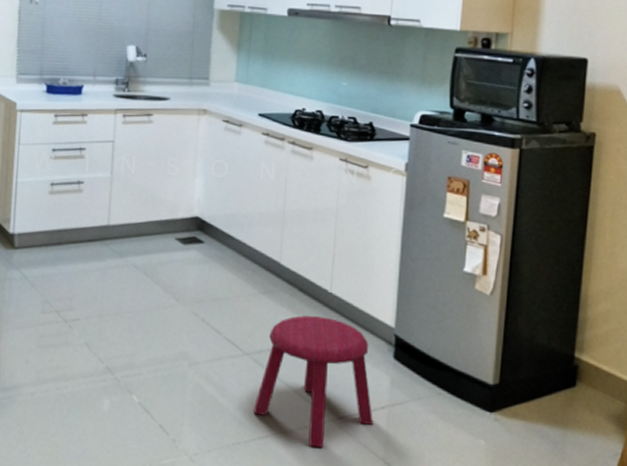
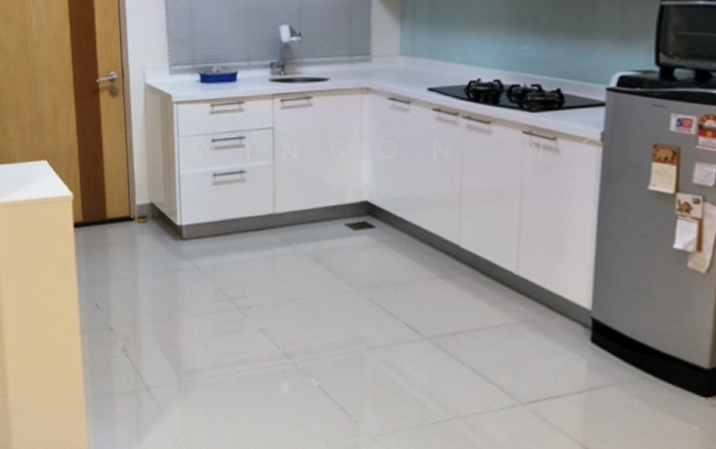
stool: present [254,315,373,447] -> none [437,299,569,431]

